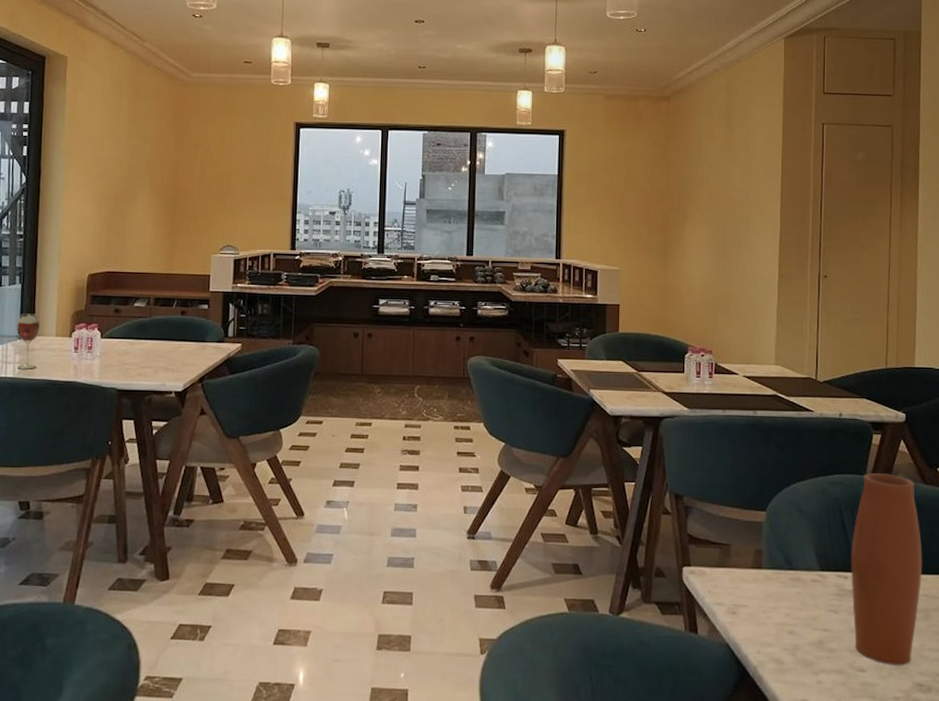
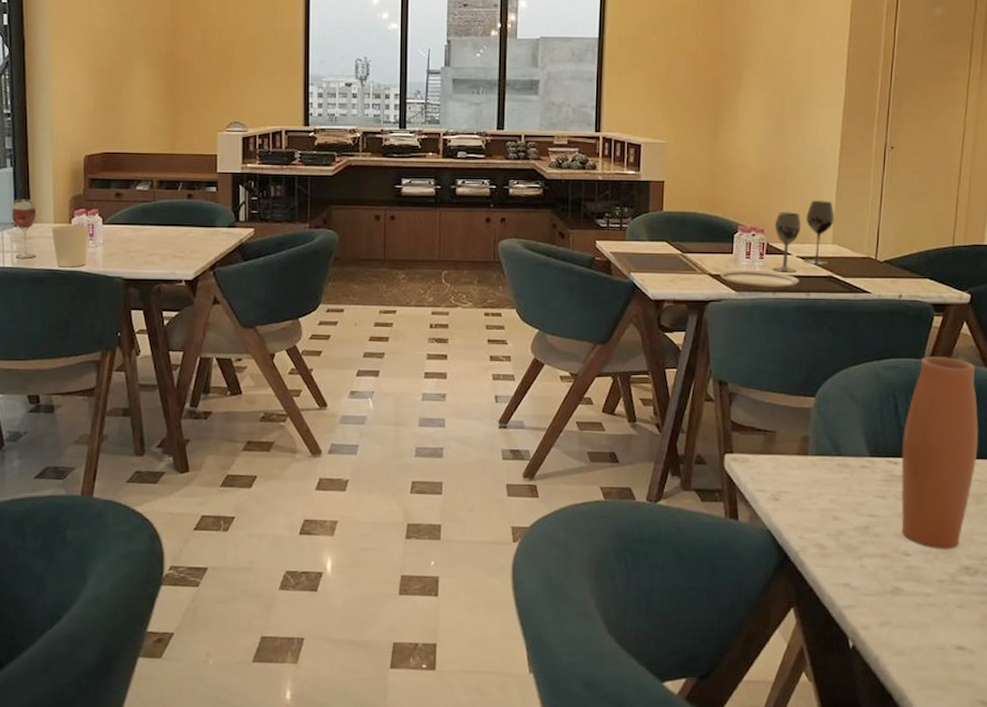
dixie cup: none [52,338,88,378] -> present [51,225,89,268]
plate: none [673,387,746,409] -> present [720,269,799,291]
wine glass: none [721,334,746,391] -> present [772,212,801,273]
wineglass: none [749,324,776,384] -> present [802,200,835,265]

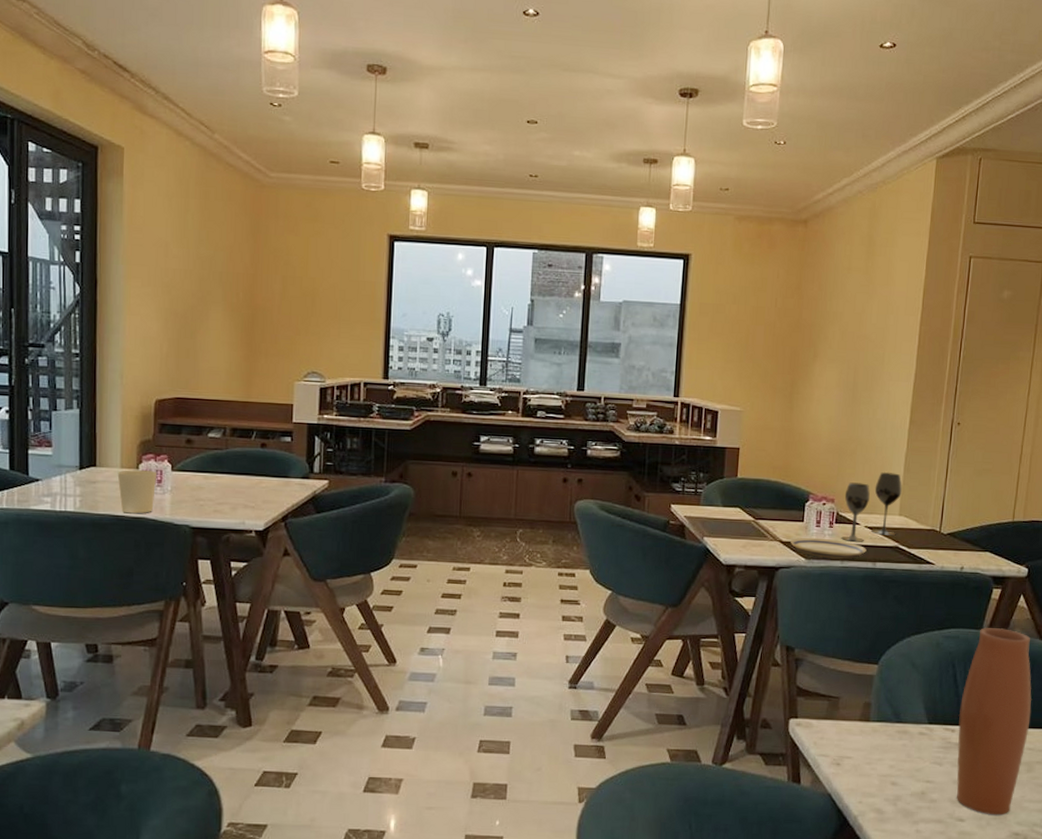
wineglass: present [11,199,37,259] -> none [76,442,103,503]

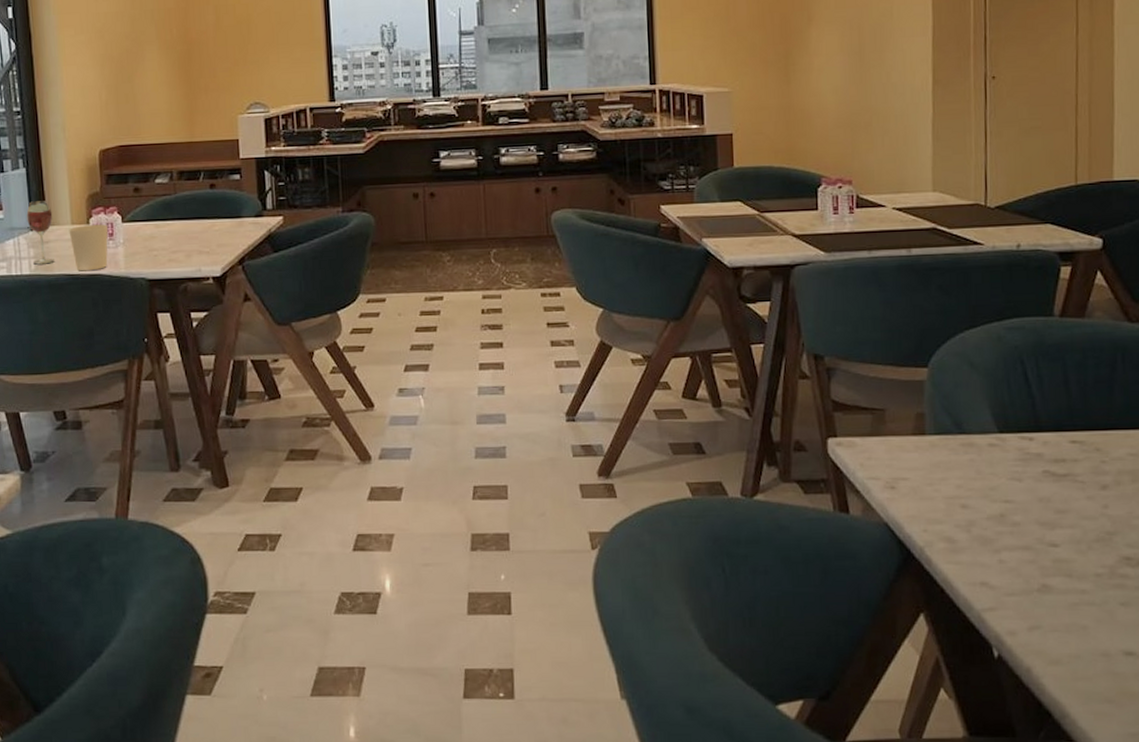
wineglass: none [76,442,103,503] -> present [26,201,55,265]
plate: present [790,537,867,560] -> none [805,226,898,250]
wine glass: present [841,482,870,542] -> none [863,158,894,228]
wineglass: present [870,472,902,536] -> none [899,143,933,216]
vase: present [957,628,1032,815] -> none [1035,313,1129,537]

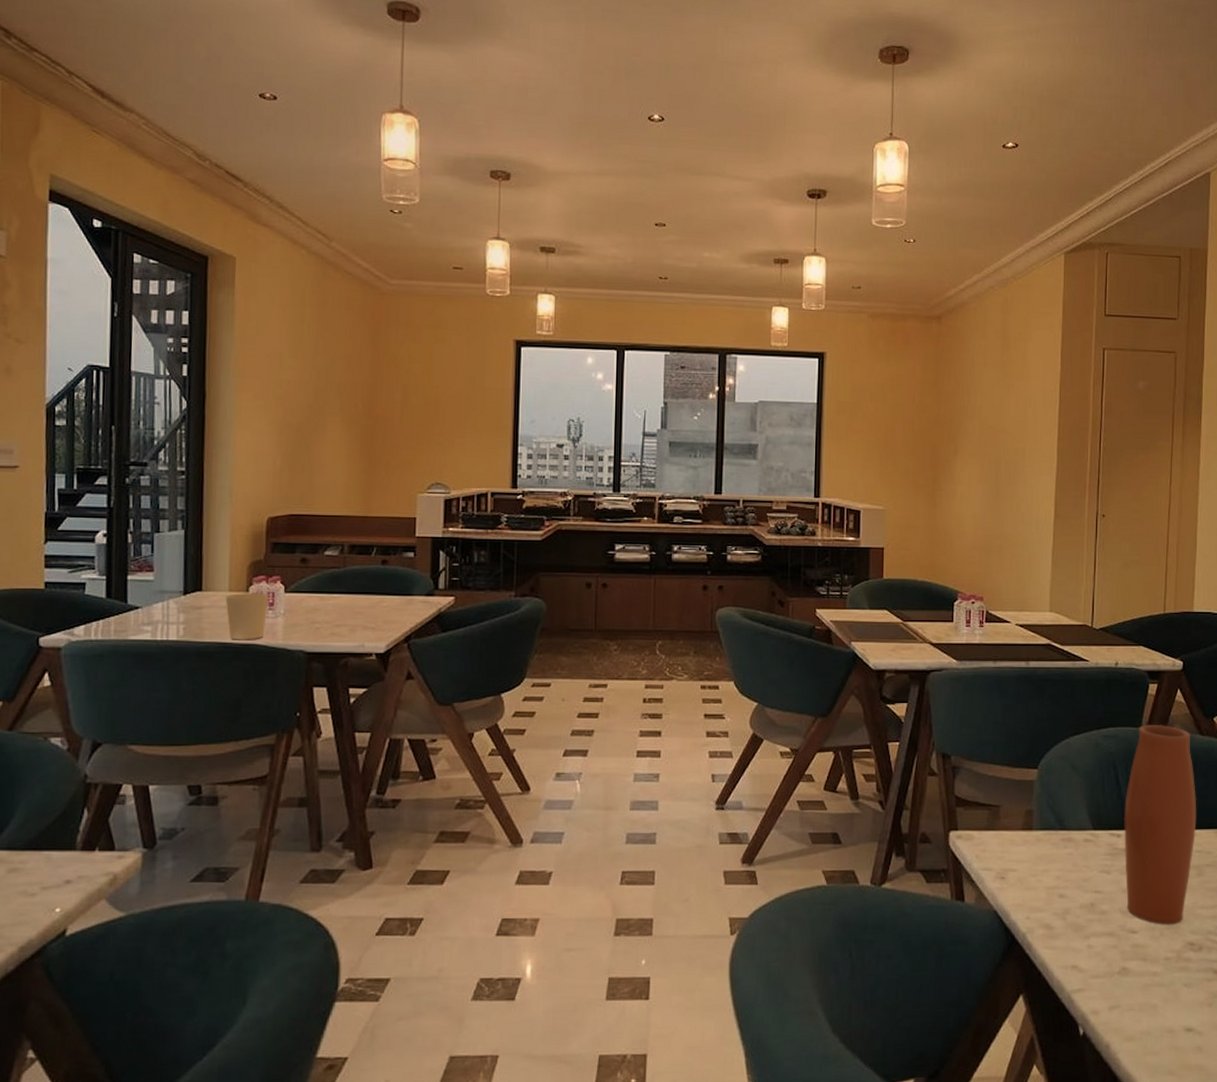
wineglass: present [26,201,55,265] -> none [180,565,209,631]
vase: none [1035,313,1129,537] -> present [1123,725,1197,925]

